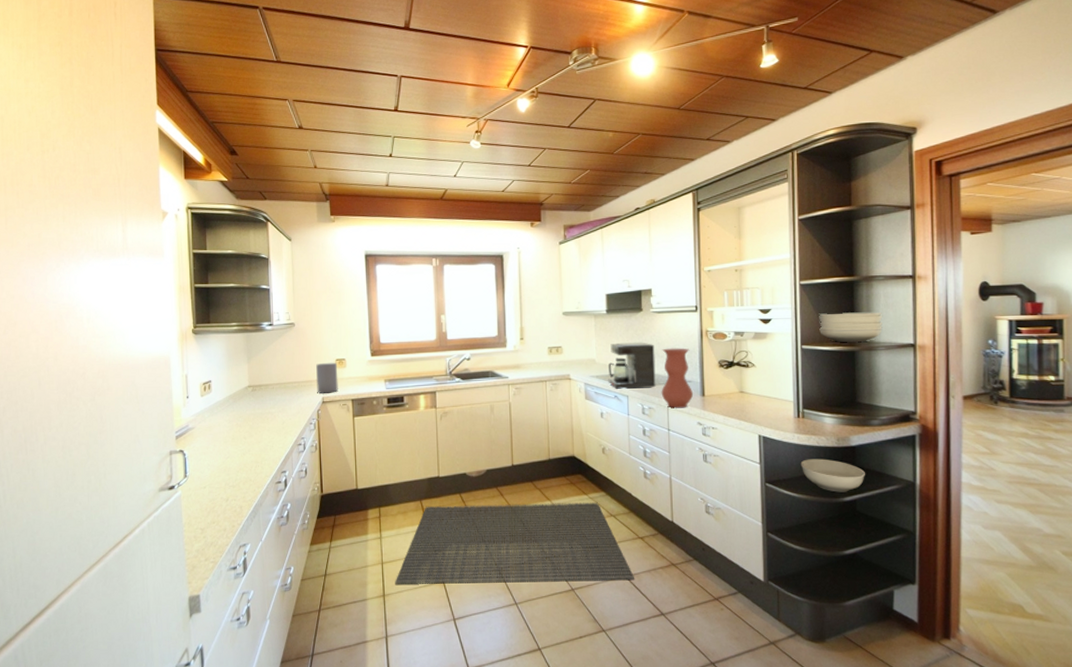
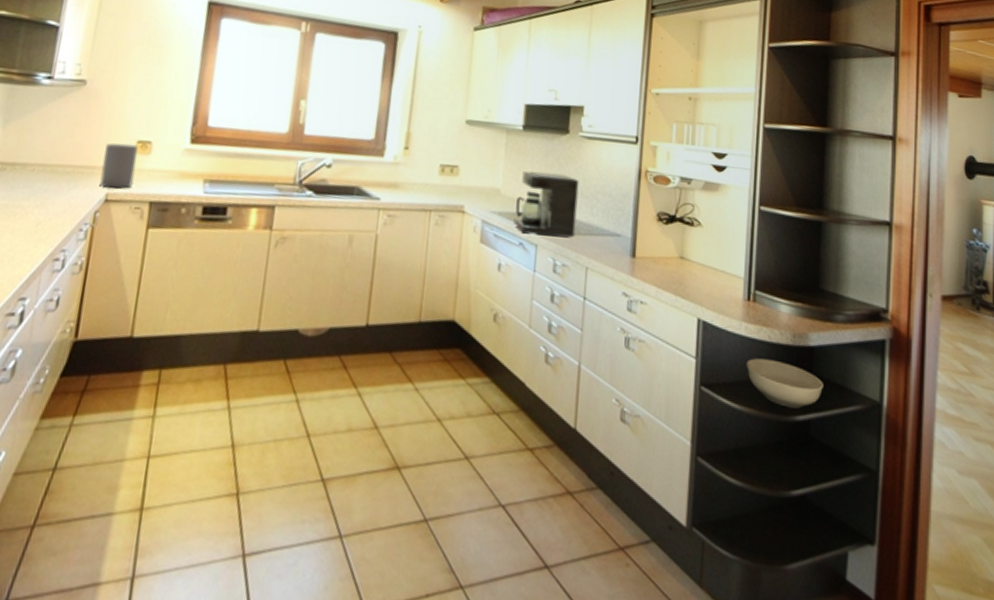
floor mat: present [395,502,634,585] -> none [162,374,514,511]
vase: present [661,348,693,408] -> none [580,186,623,271]
bowl: present [819,312,883,343] -> none [782,168,856,212]

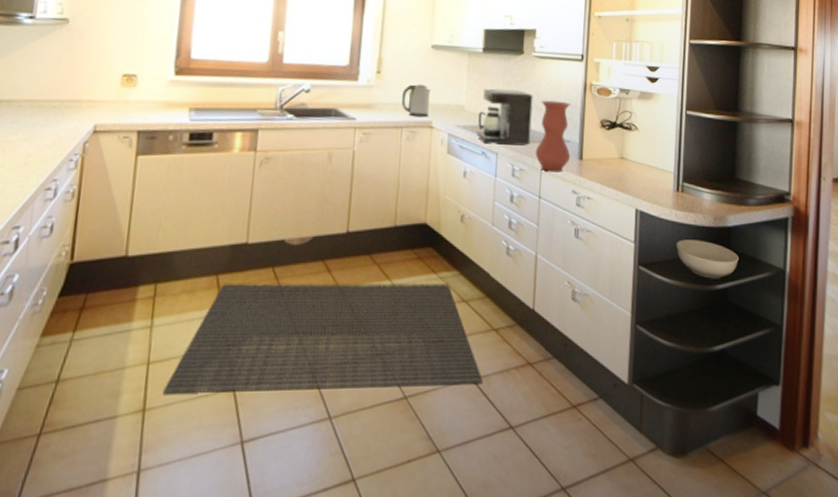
canister: present [99,143,139,189] -> none [87,77,125,120]
floor mat: none [162,374,514,511] -> present [163,282,483,394]
kettle: none [430,163,464,201] -> present [401,84,431,118]
vase: none [580,186,623,271] -> present [535,100,571,172]

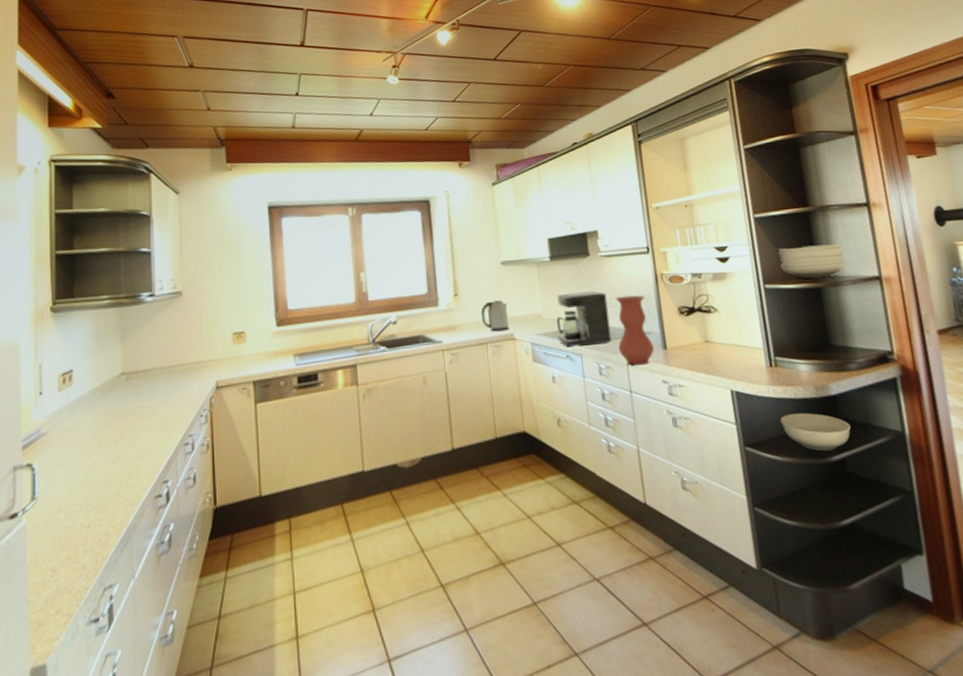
floor mat: present [163,282,483,394] -> none [311,487,607,621]
bowl: none [705,77,765,113] -> present [778,243,845,279]

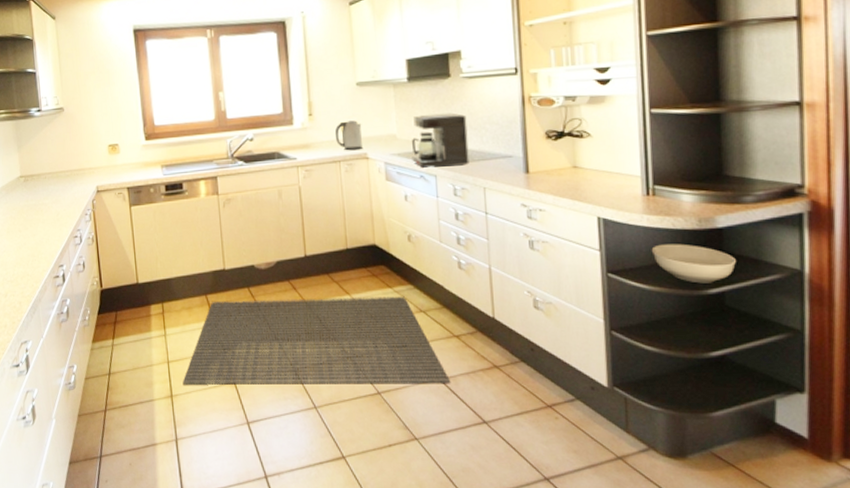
floor mat: none [311,487,607,621] -> present [182,296,450,385]
vase: present [615,295,654,366] -> none [475,117,515,188]
bowl: present [778,243,845,279] -> none [672,63,757,104]

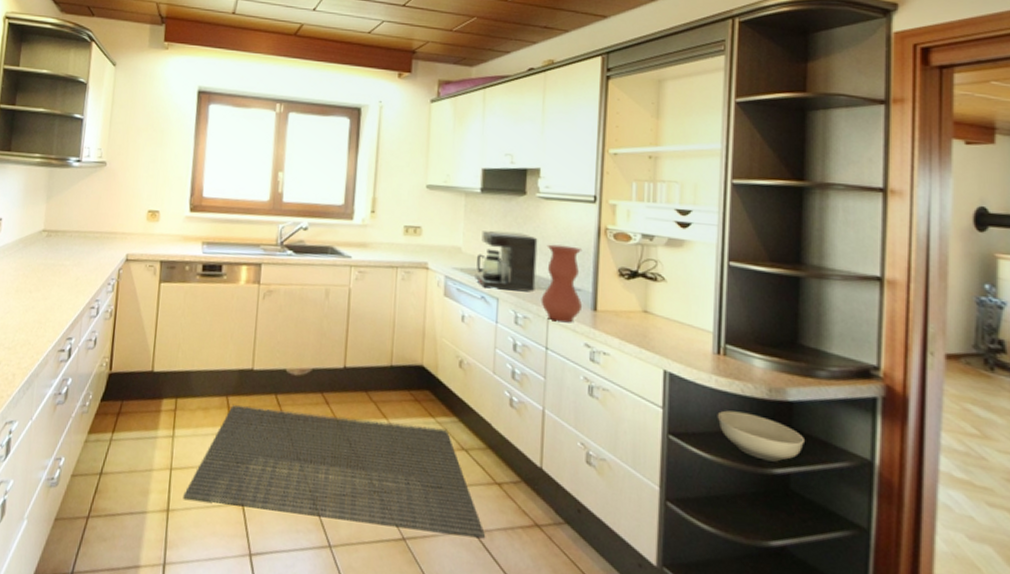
kettle: present [334,120,364,151] -> none [396,224,427,258]
vase: none [475,117,515,188] -> present [540,244,583,323]

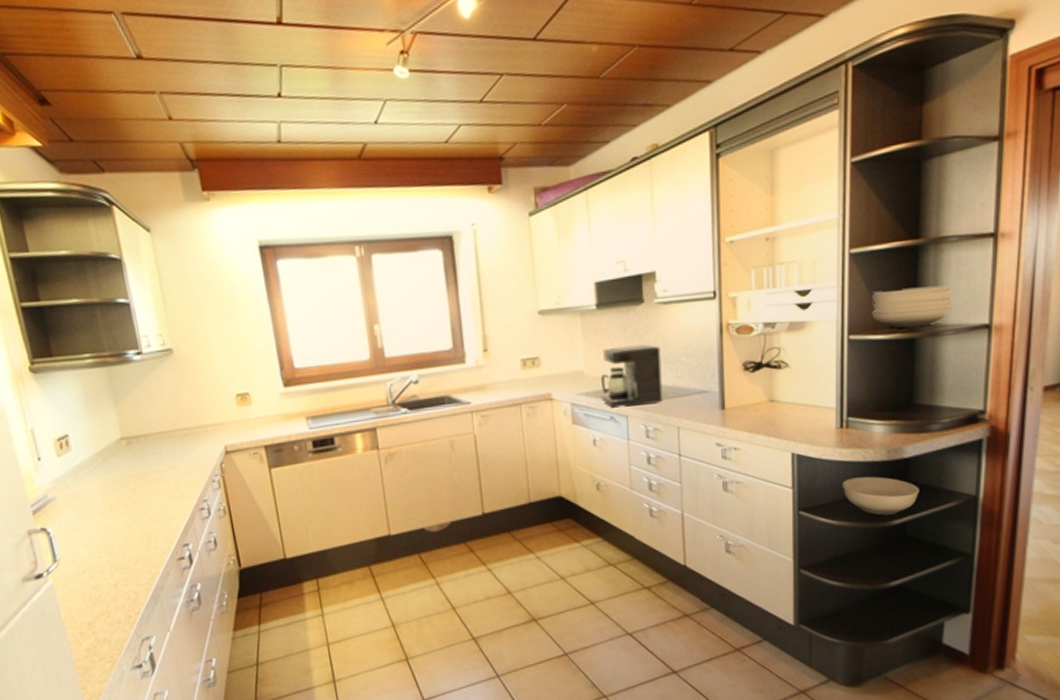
floor mat: present [183,405,485,538] -> none [346,550,640,668]
vase: present [540,244,583,323] -> none [669,348,710,427]
bowl: none [754,223,839,267] -> present [872,284,952,328]

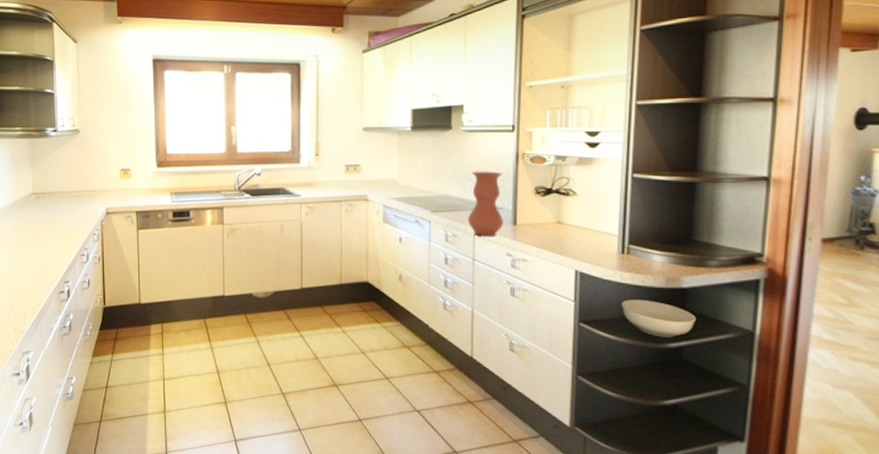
coffee maker: present [601,344,663,408] -> none [409,163,463,214]
vase: none [669,348,710,427] -> present [467,171,503,237]
bowl: present [872,284,952,328] -> none [655,138,732,173]

